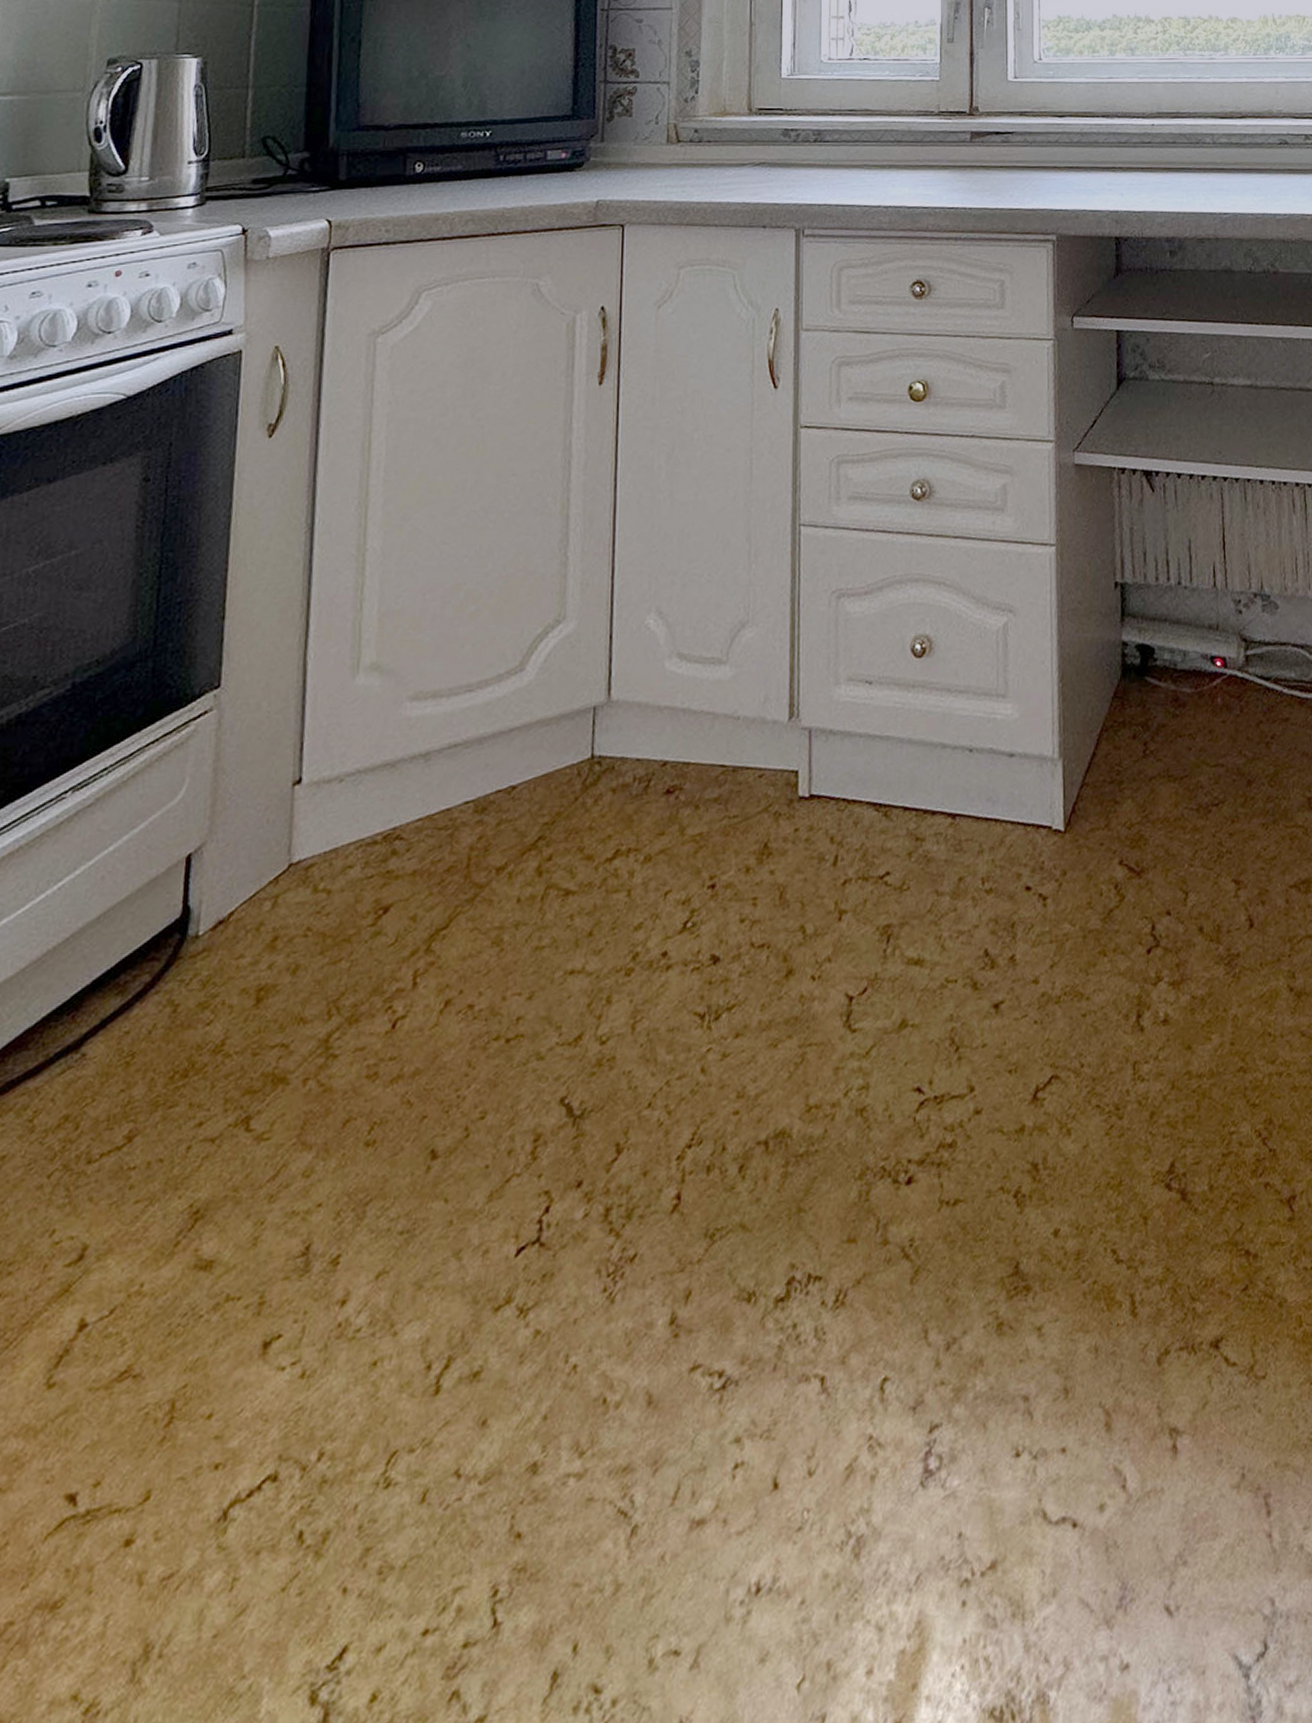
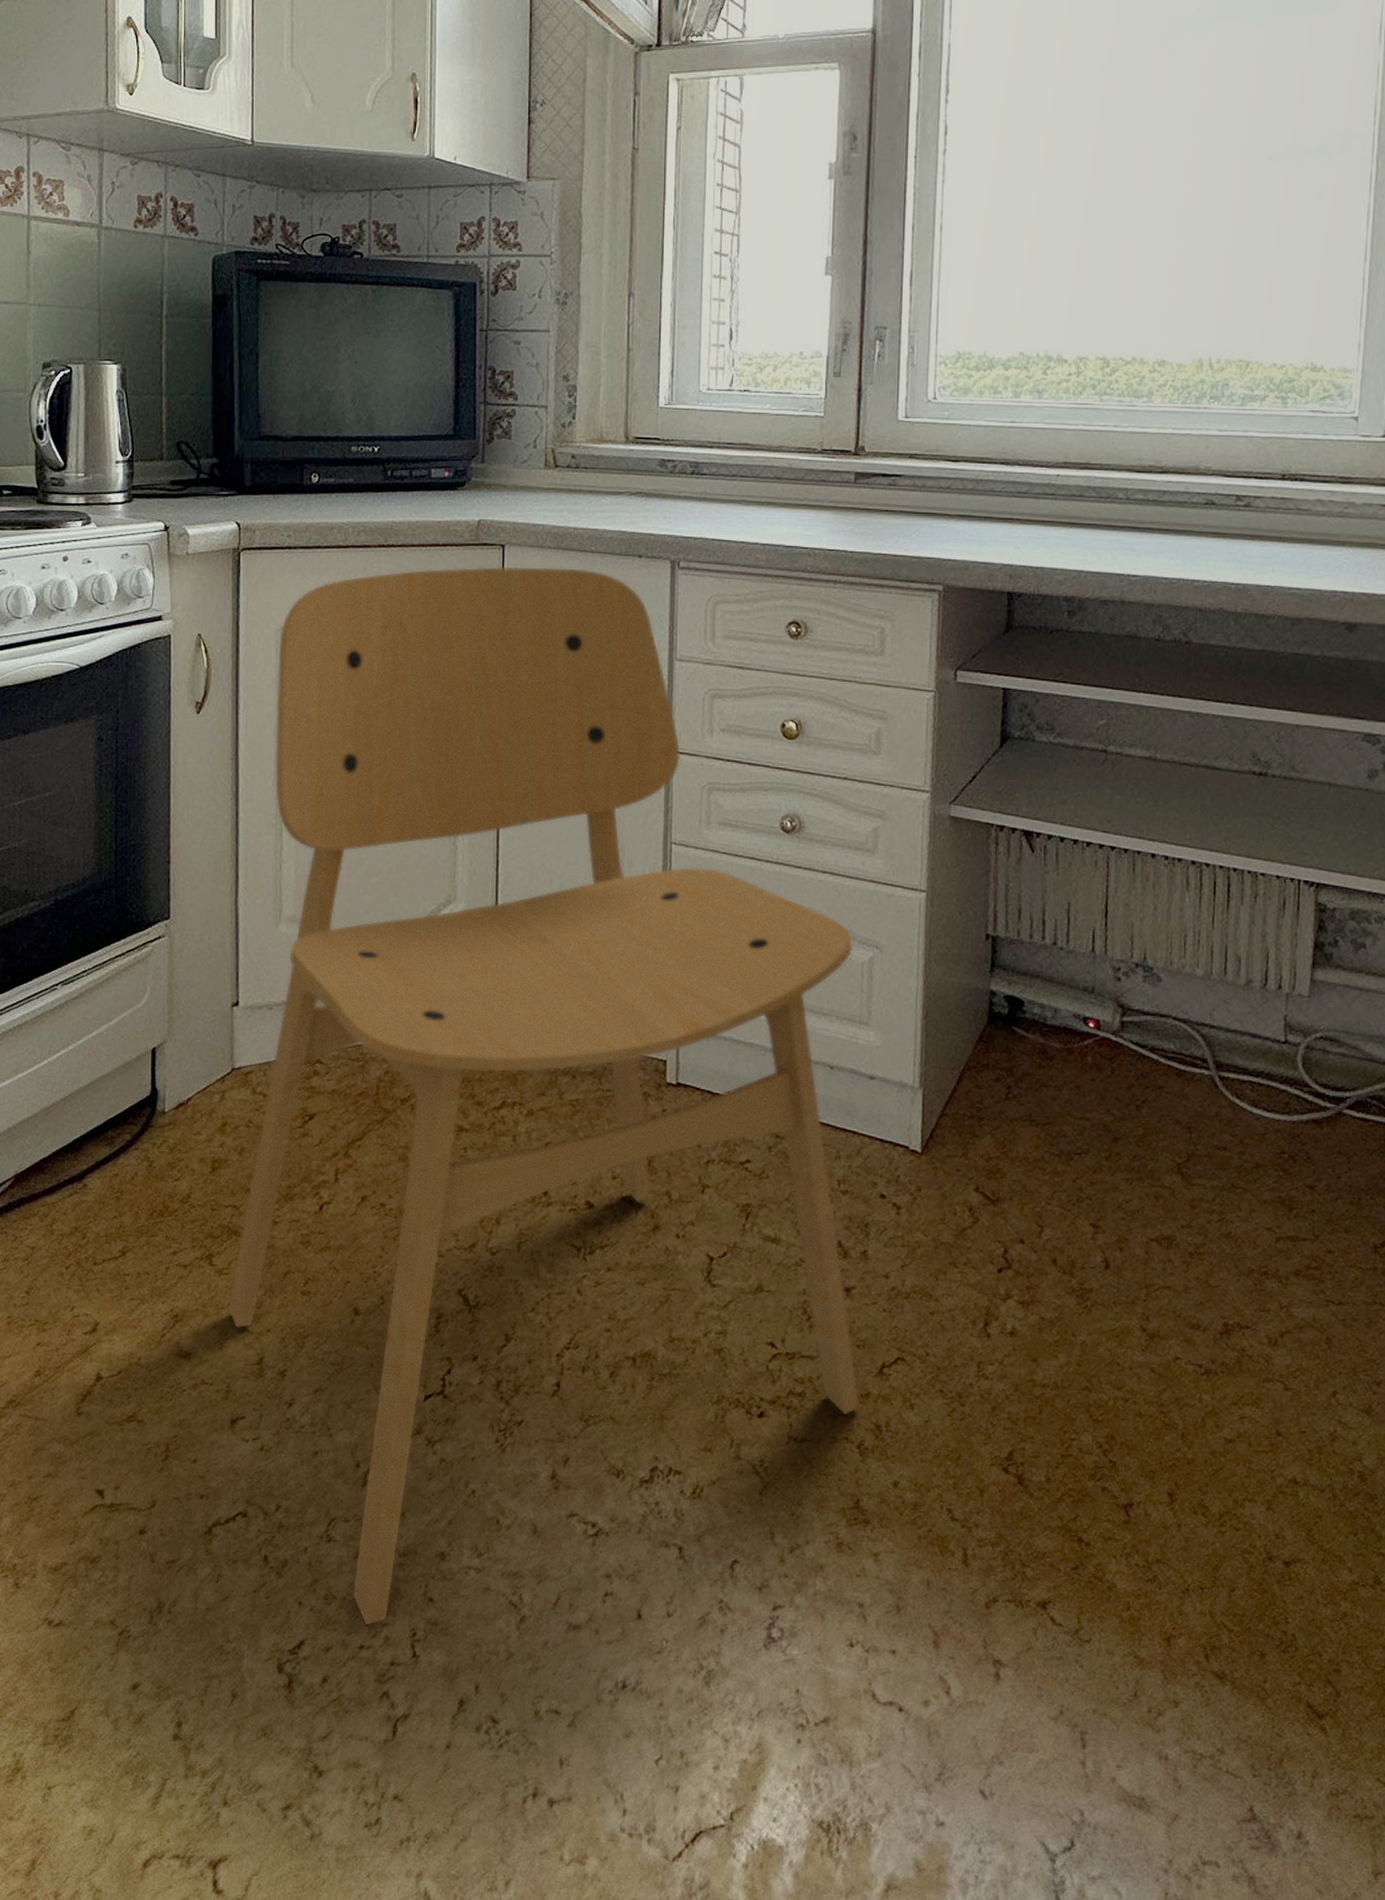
dining chair: none [267,243,1014,1598] -> present [228,566,859,1626]

